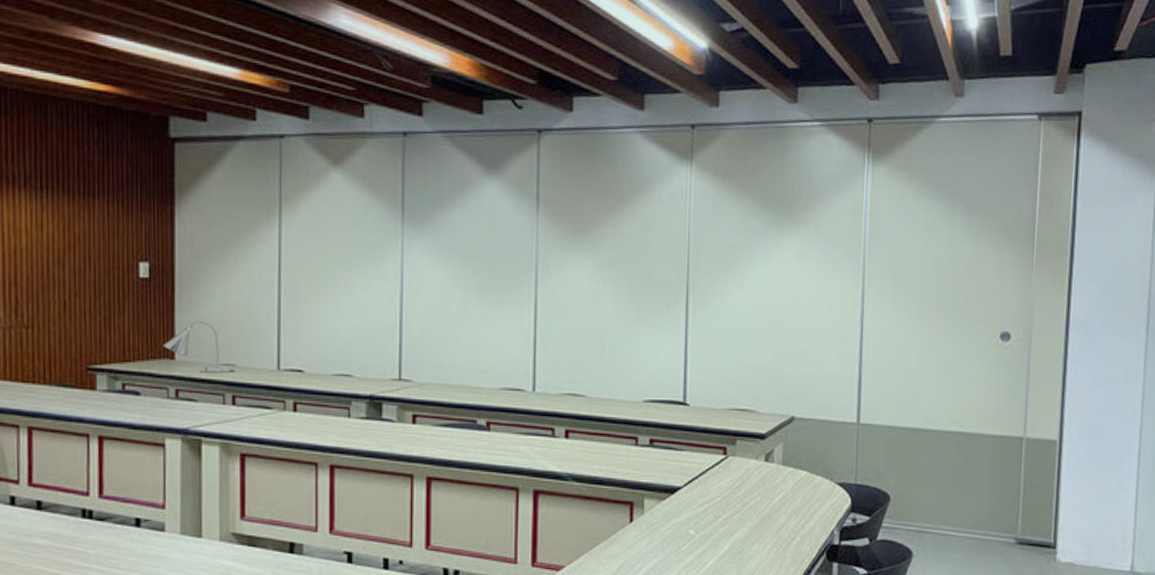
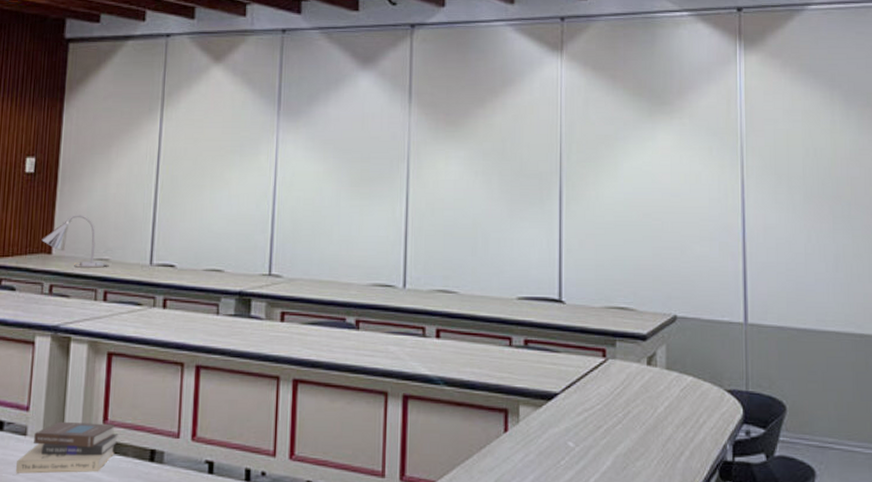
books: none [157,518,257,566] -> present [16,421,119,474]

